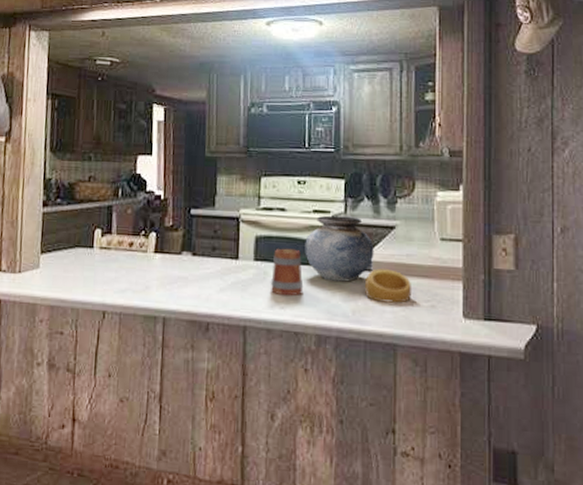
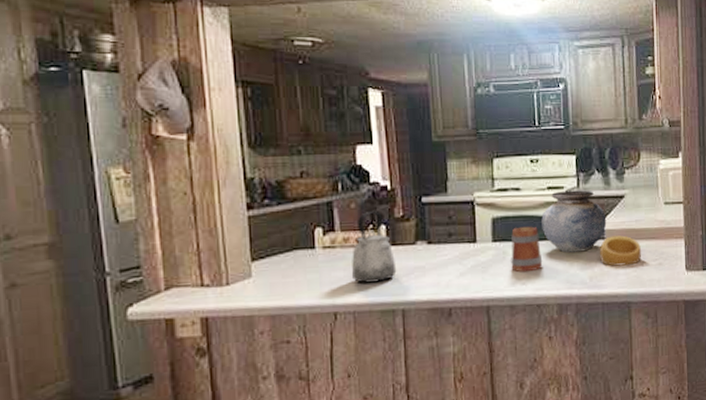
kettle: none [122,217,162,287] -> present [352,210,397,283]

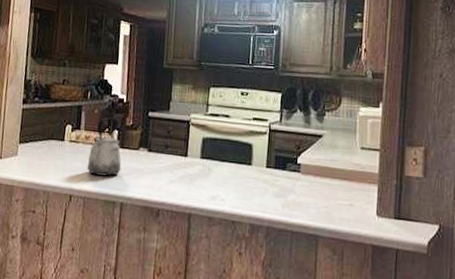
mug: present [511,226,543,273] -> none [213,149,242,190]
vase: present [541,190,607,253] -> none [244,122,304,181]
ring: present [599,235,642,266] -> none [293,170,335,201]

